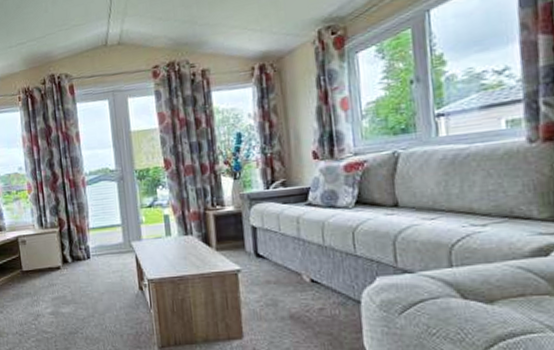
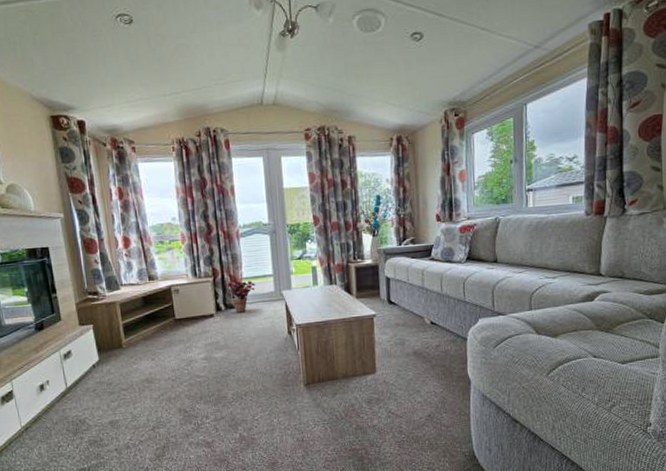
potted plant: none [70,228,103,266] -> present [224,278,256,313]

